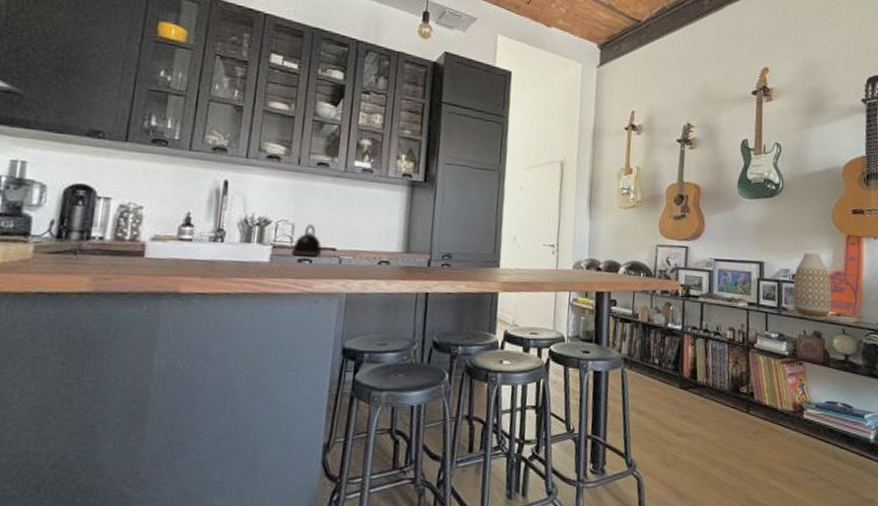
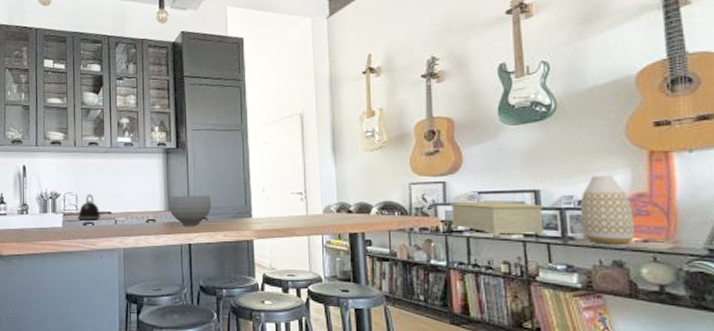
bowl: none [407,236,458,273] -> present [168,195,212,226]
decorative box: none [688,267,768,306] -> present [449,201,547,238]

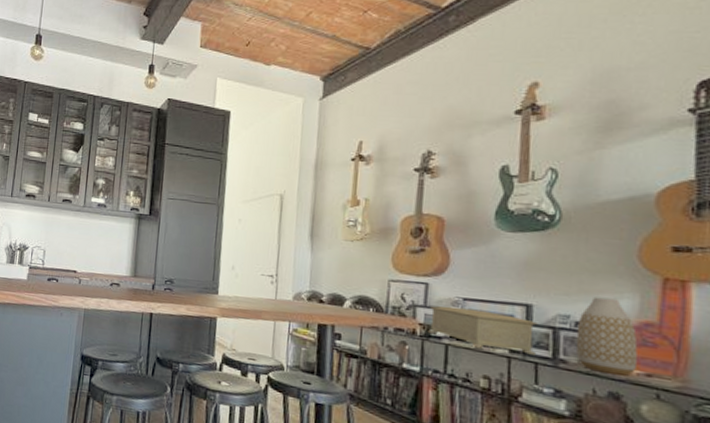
kettle: present [78,193,100,221] -> none [43,249,65,278]
bowl: present [168,195,212,226] -> none [134,263,179,296]

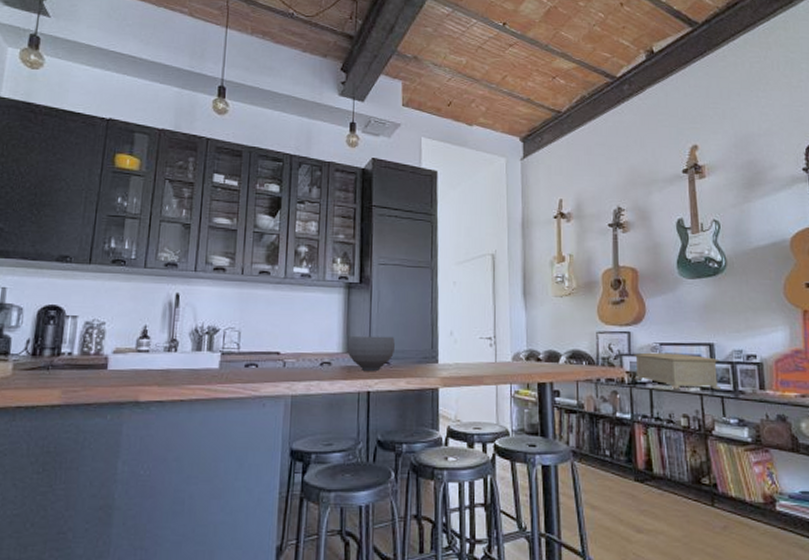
bowl: none [134,263,179,296] -> present [347,335,396,371]
vase: present [576,296,638,376] -> none [748,331,794,400]

